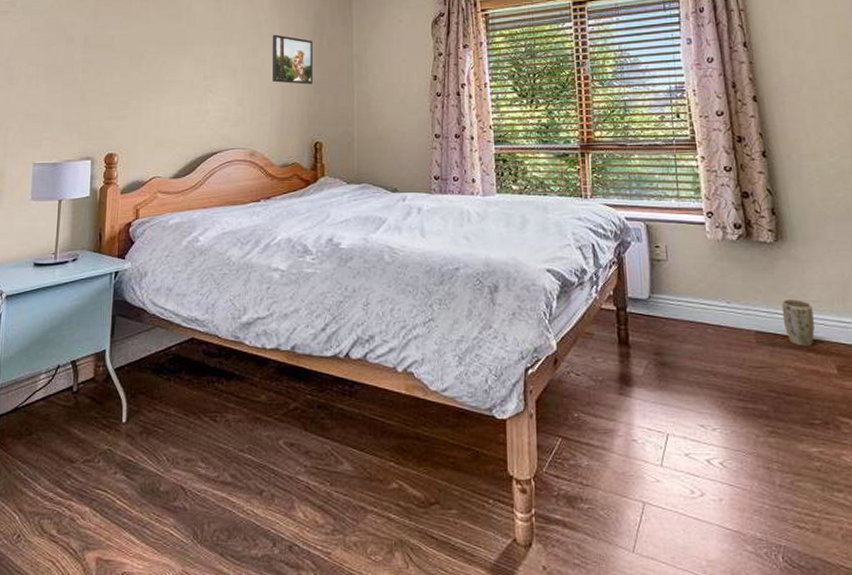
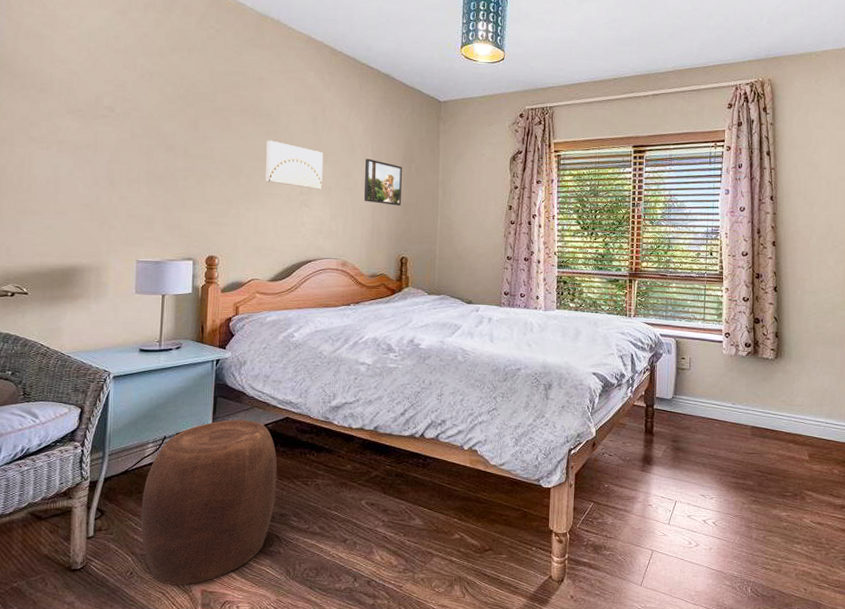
stool: none [30,343,182,552] -> present [140,420,277,585]
wall art: none [167,23,228,72] -> present [266,140,324,189]
plant pot: present [781,299,815,347] -> none [773,403,797,439]

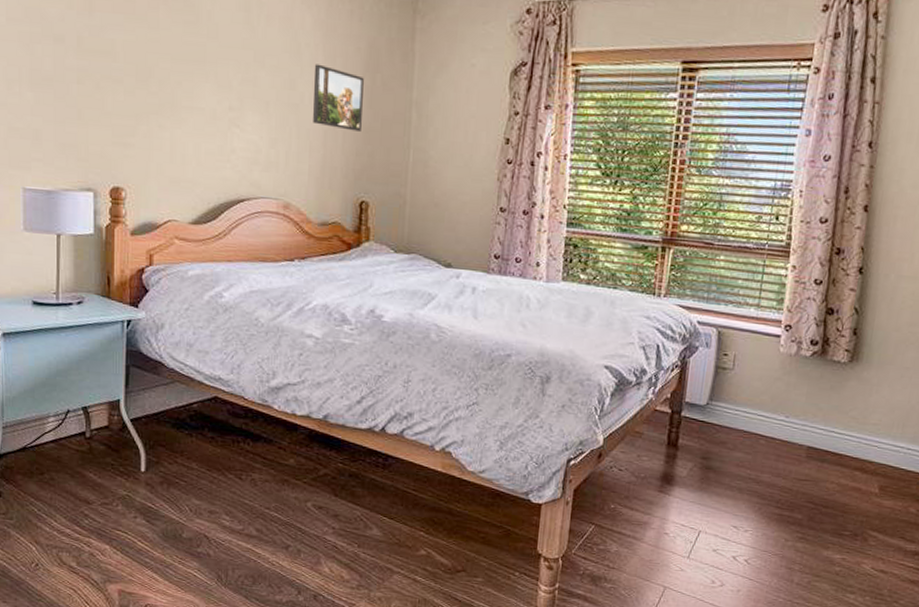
stool: present [140,420,277,585] -> none [44,395,205,583]
wall art: present [266,140,324,189] -> none [183,32,259,104]

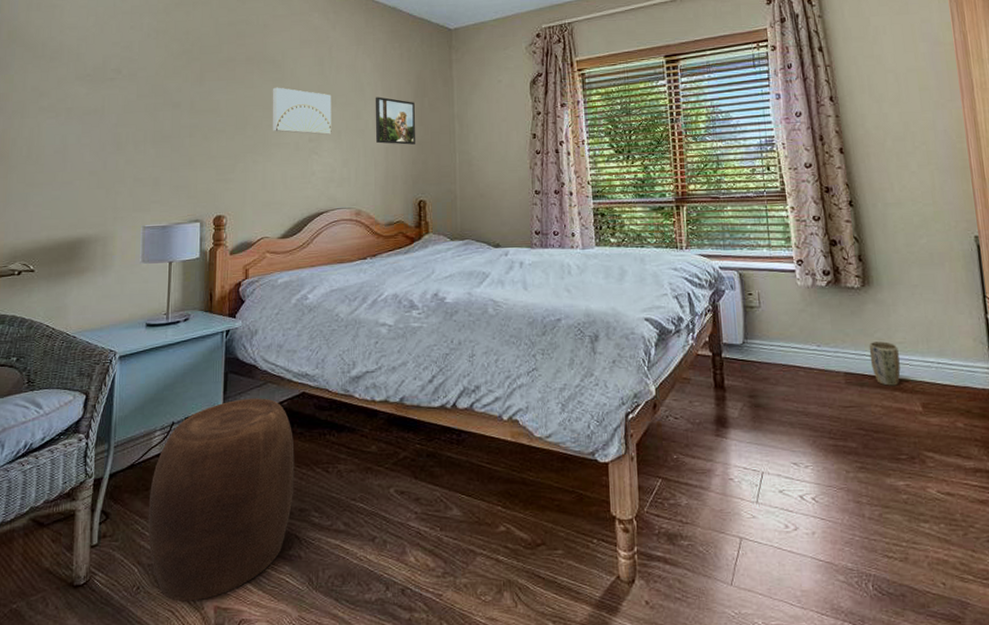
stool: none [44,395,205,583] -> present [148,398,295,601]
wall art: none [183,32,259,104] -> present [273,87,332,135]
plant pot: none [837,420,871,466] -> present [869,341,901,386]

